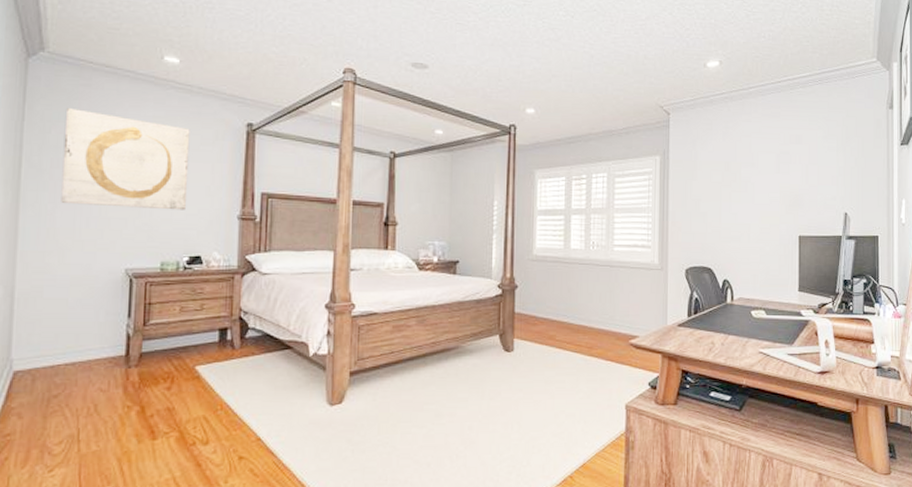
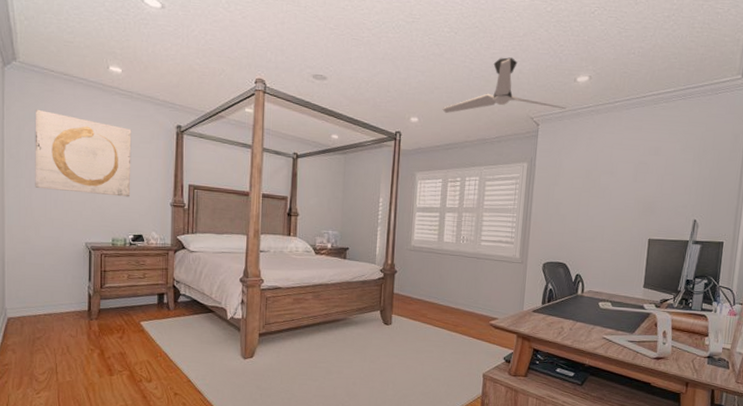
ceiling fan: none [561,42,698,104] -> present [442,57,567,114]

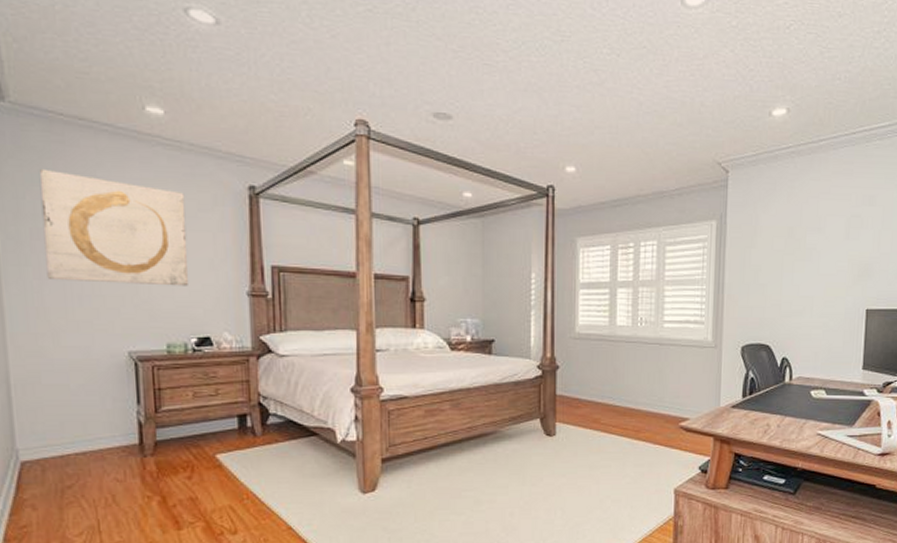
ceiling fan: present [442,57,567,114] -> none [606,86,762,161]

